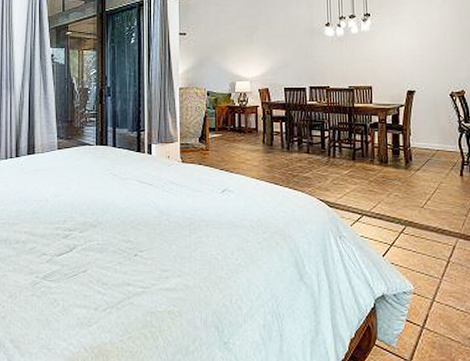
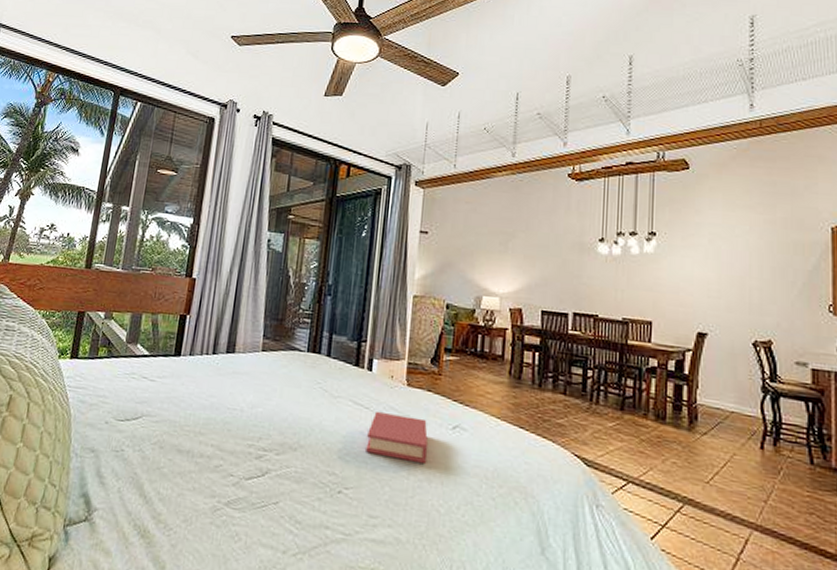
book: none [153,187,203,222] -> present [366,412,428,463]

